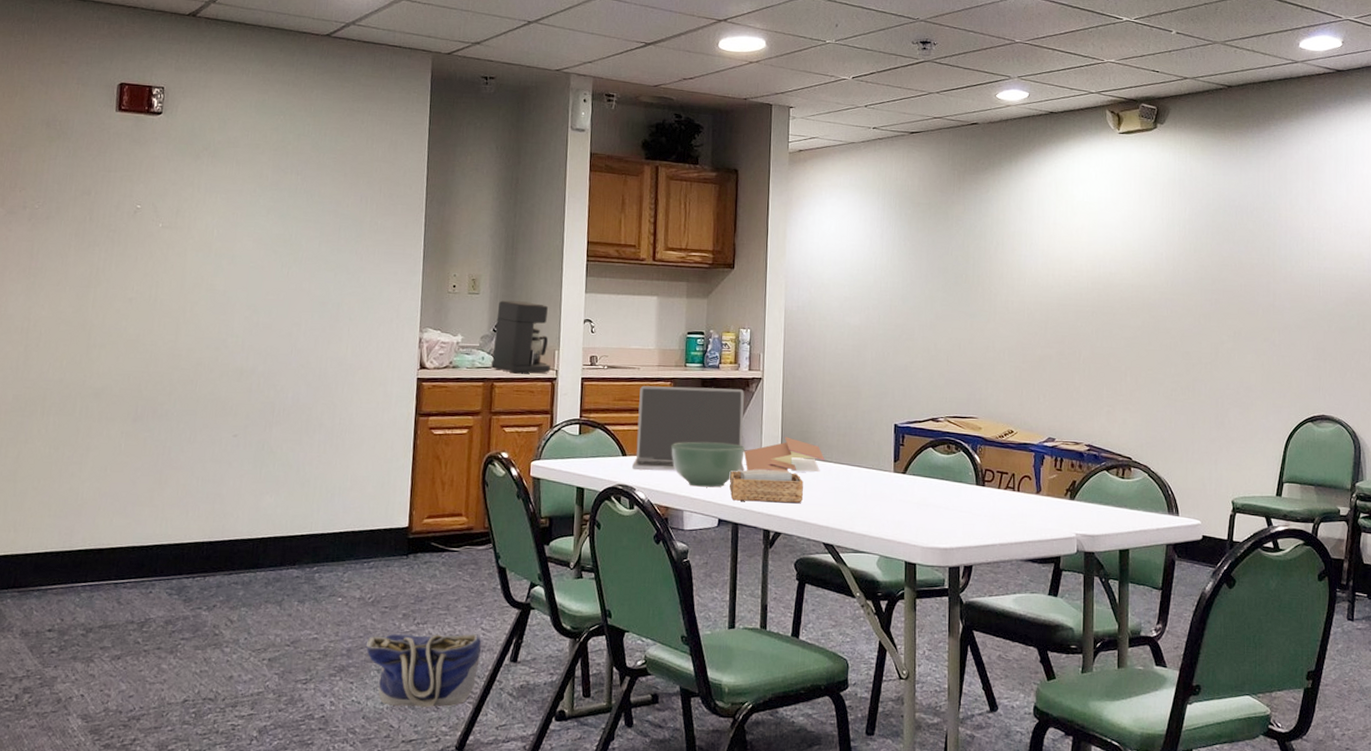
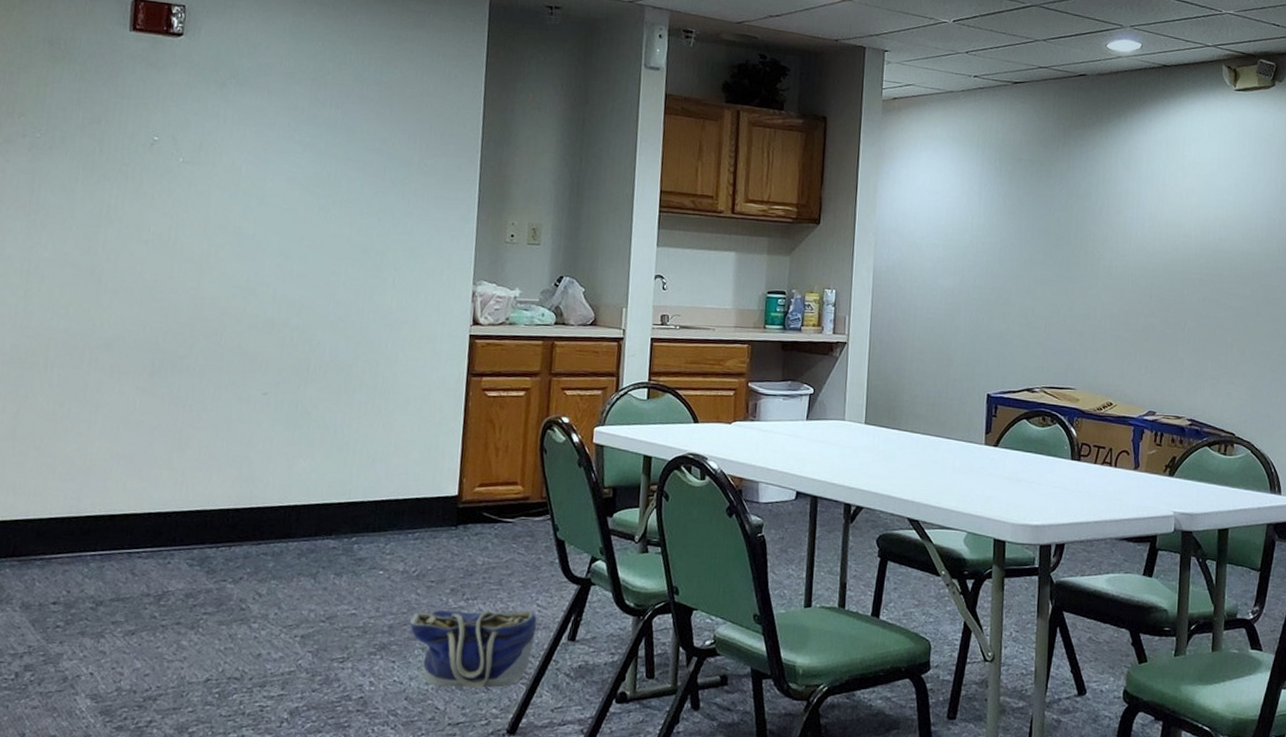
coffee maker: present [491,300,550,374] -> none [552,252,617,333]
laptop: present [632,385,745,472] -> none [704,348,828,442]
bowl: present [671,441,745,488] -> none [747,409,827,458]
napkin holder: present [729,469,804,503] -> none [809,439,889,476]
papers: present [743,437,825,473] -> none [825,405,913,444]

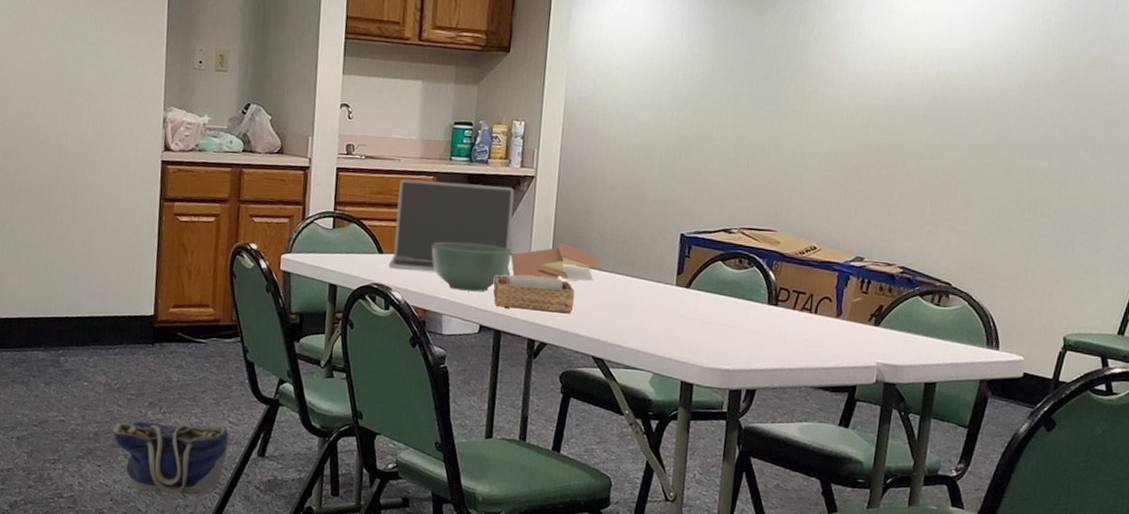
laptop: none [704,348,828,442] -> present [389,179,515,277]
bowl: none [747,409,827,458] -> present [431,241,512,292]
napkin holder: none [809,439,889,476] -> present [493,274,575,313]
papers: none [825,405,913,444] -> present [510,241,600,282]

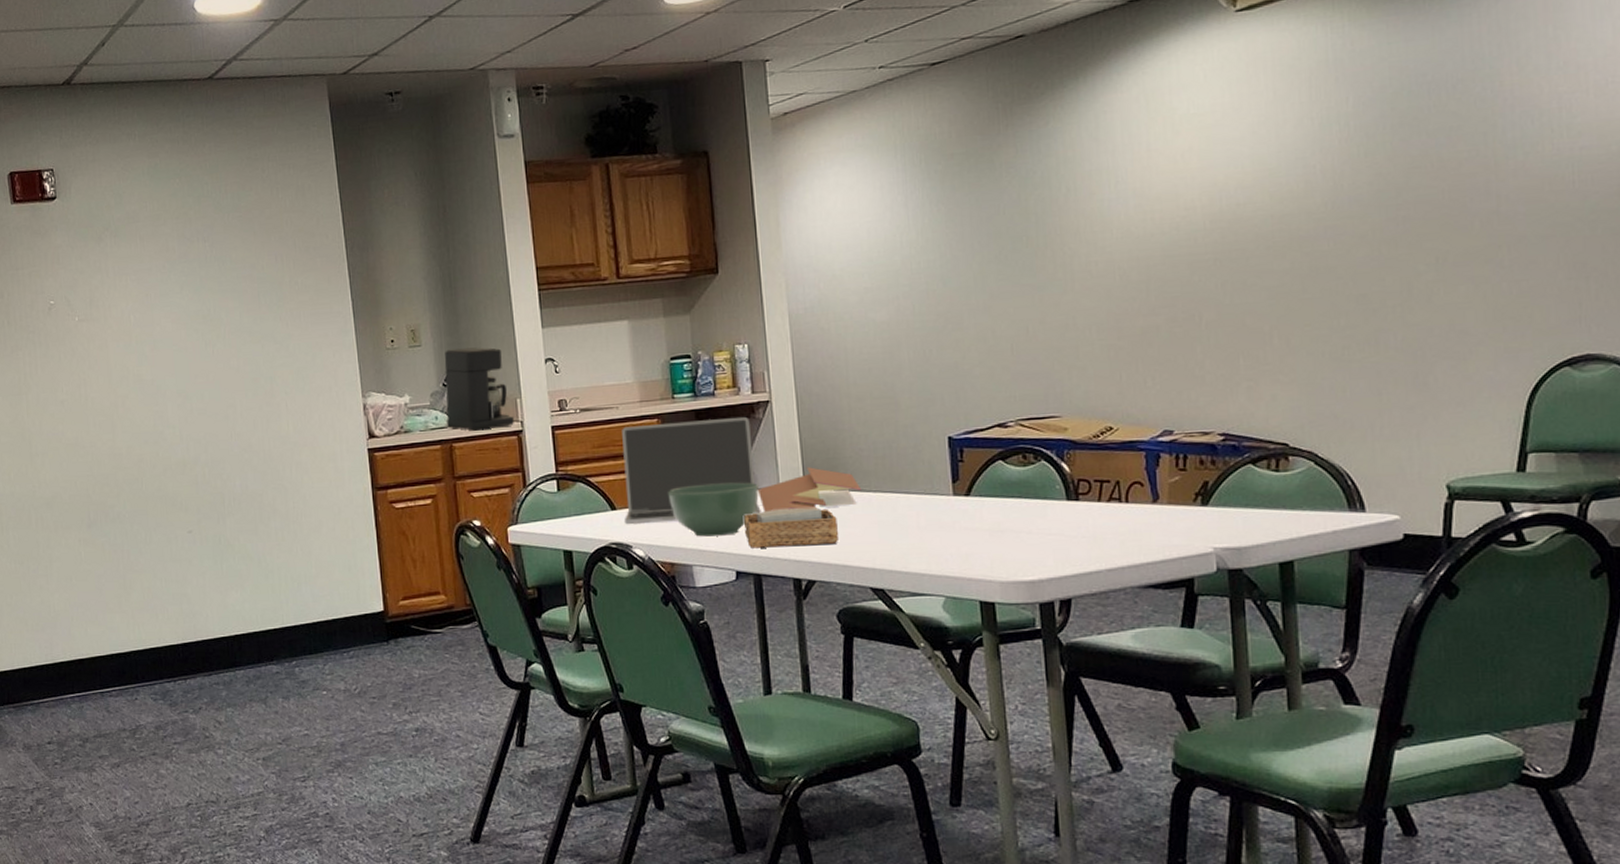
tote bag: present [112,421,229,495] -> none [359,720,483,800]
coffee maker: none [240,79,303,161] -> present [444,347,514,431]

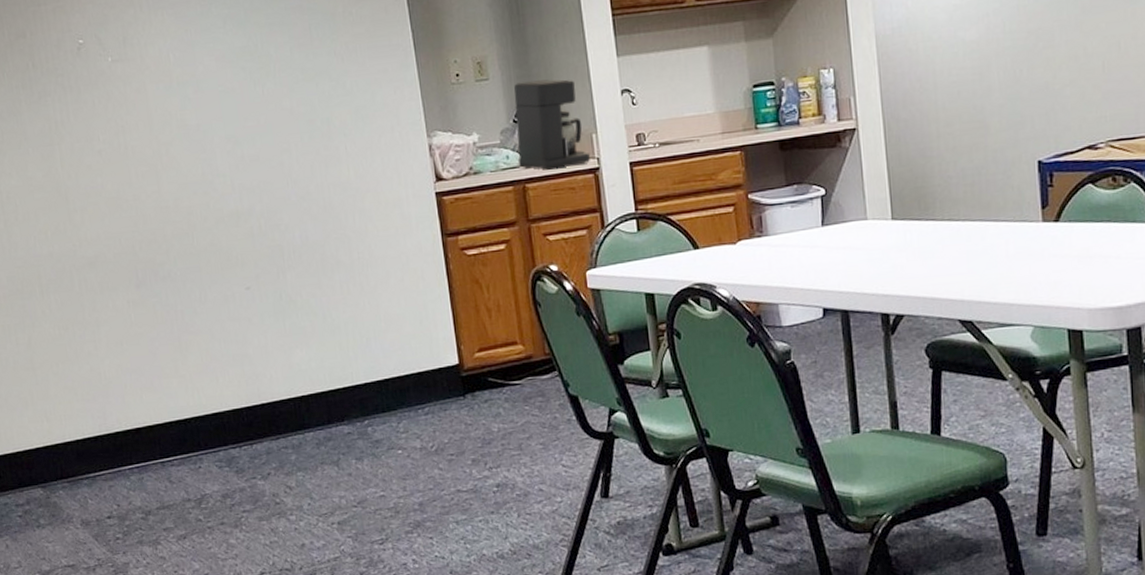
laptop: present [622,416,761,525] -> none [703,145,848,265]
bowl: present [668,482,759,537] -> none [752,215,846,274]
napkin holder: present [744,507,839,548] -> none [831,239,928,284]
papers: present [757,467,862,513] -> none [844,197,951,247]

